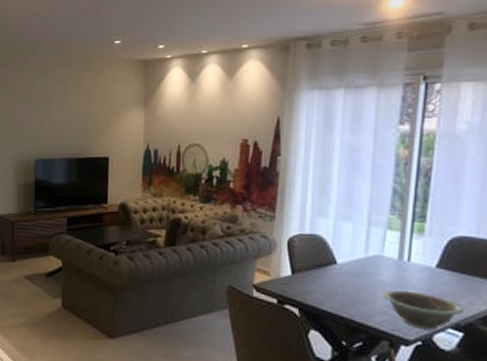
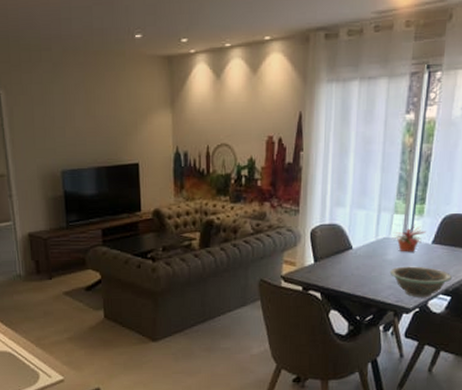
potted plant: none [385,244,428,275] -> present [392,224,426,252]

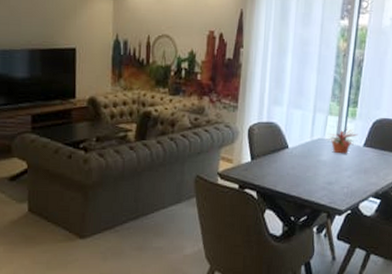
decorative bowl: present [389,266,452,298] -> none [323,168,381,200]

